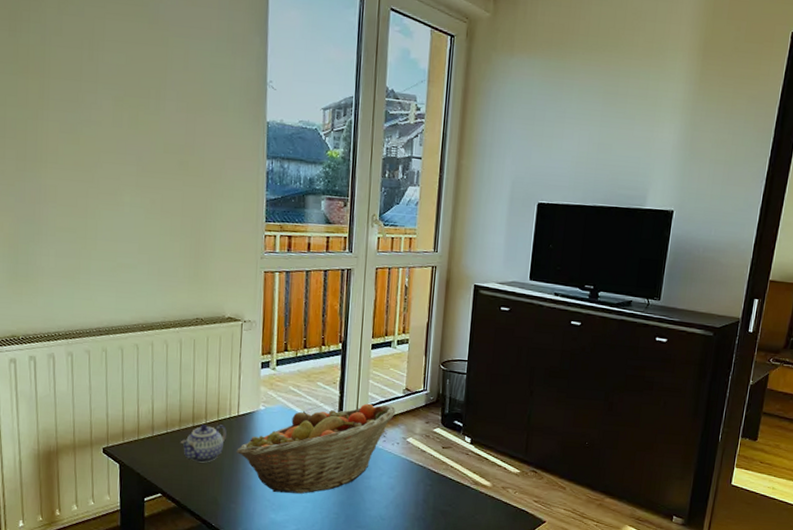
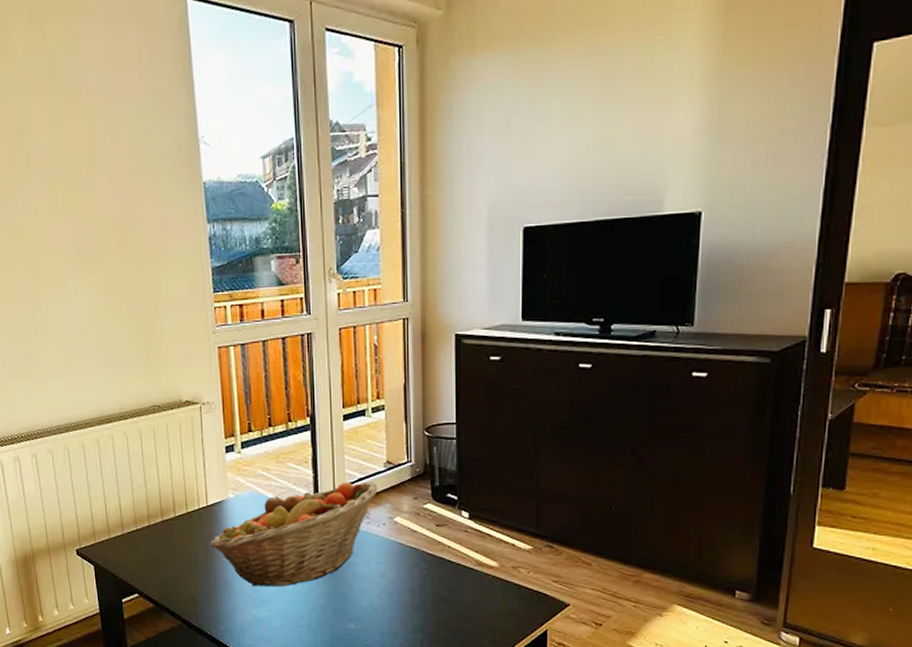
teapot: present [180,424,228,463] -> none [151,517,198,559]

